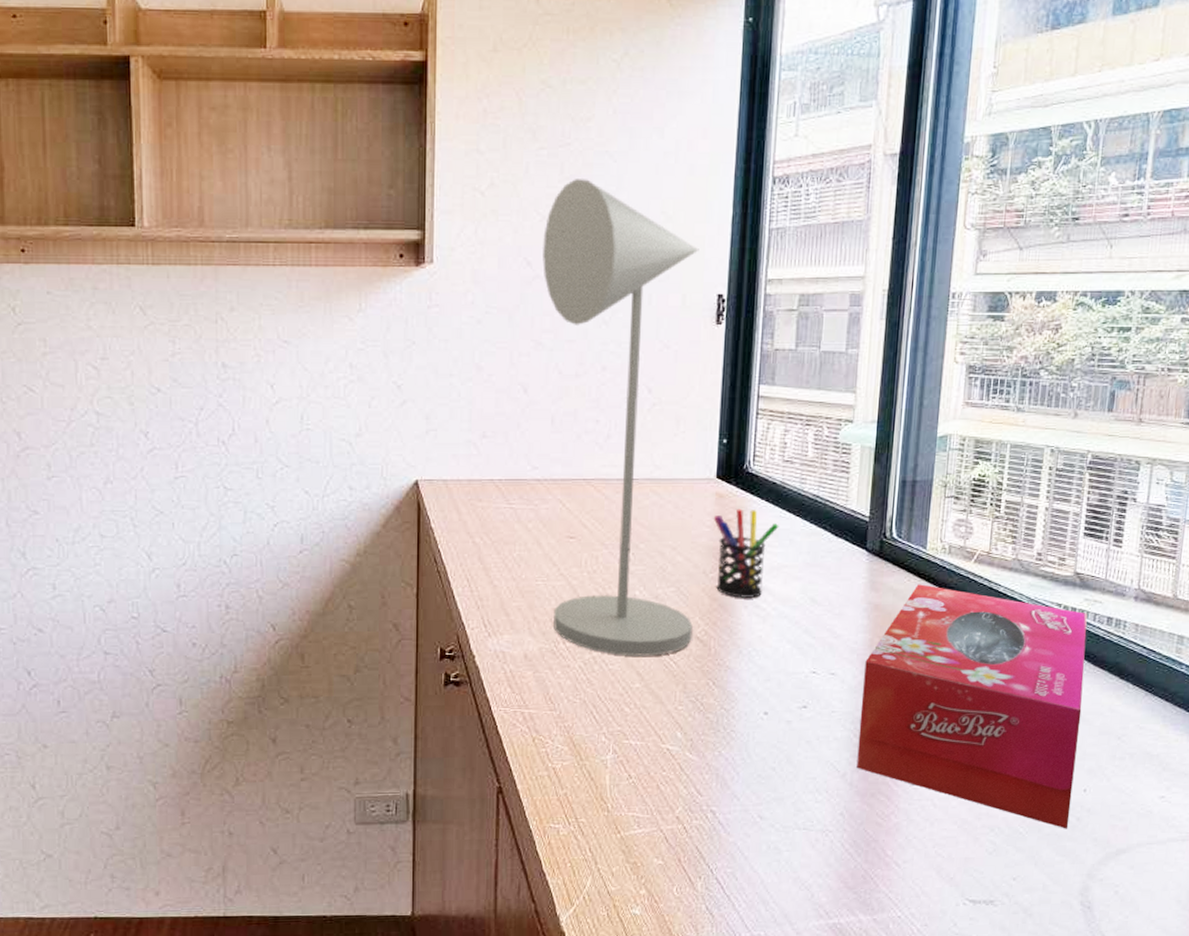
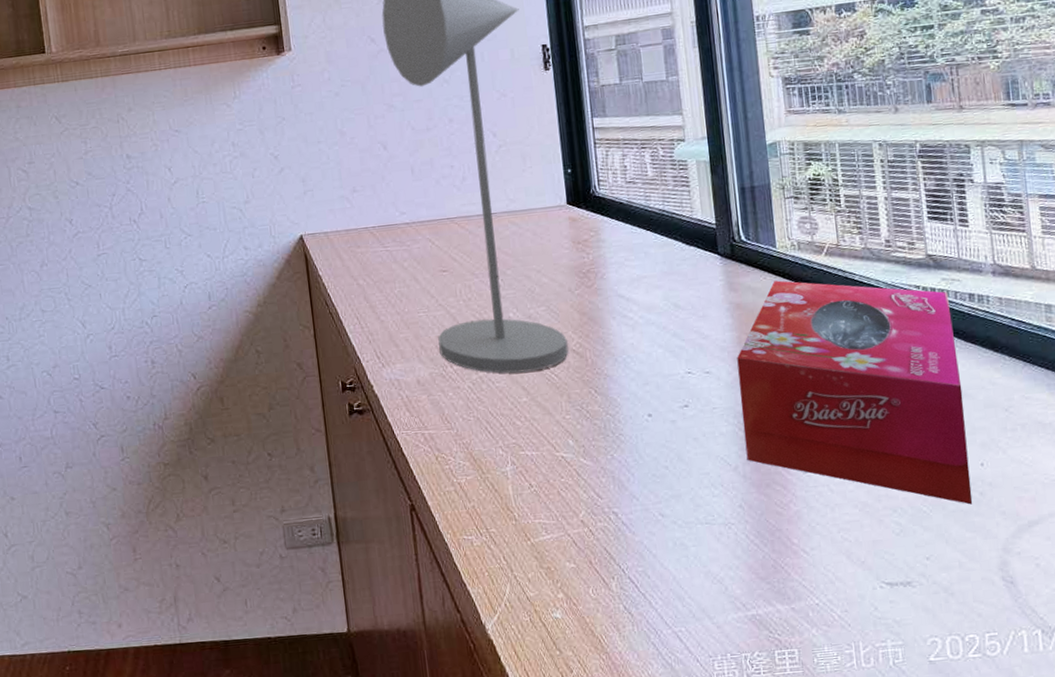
pen holder: present [713,509,779,598] -> none [570,229,633,310]

